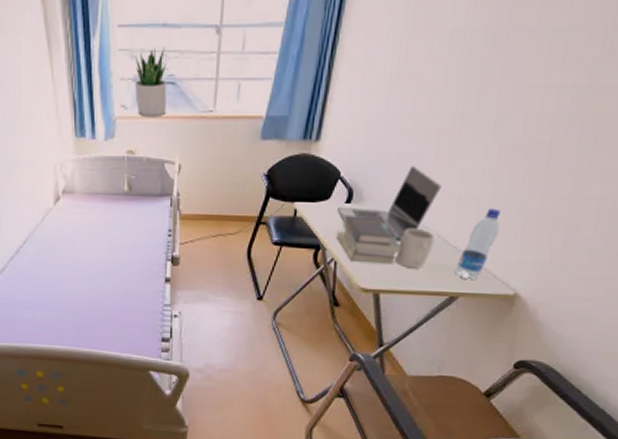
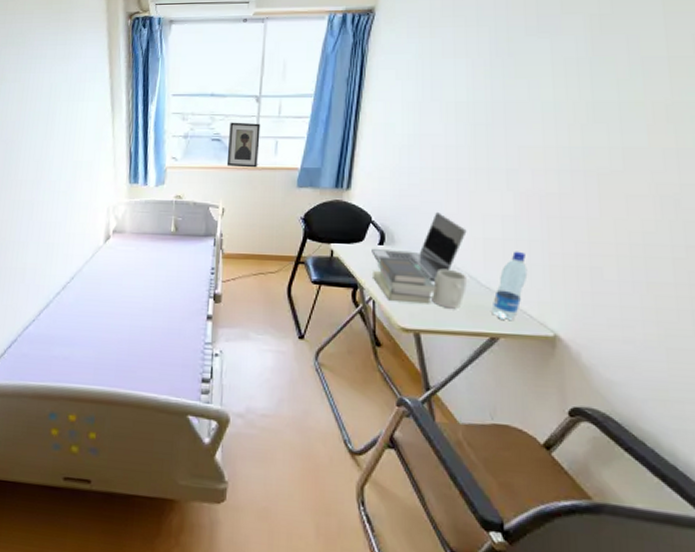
planter: present [135,47,167,118] -> none [185,112,213,168]
picture frame: none [182,60,221,117] -> present [226,122,261,168]

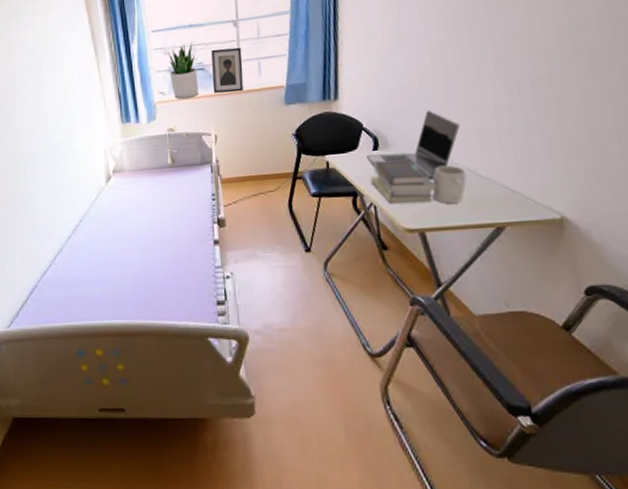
planter: none [185,112,213,168] -> present [168,42,199,100]
bottle: present [491,251,528,321] -> none [494,138,528,209]

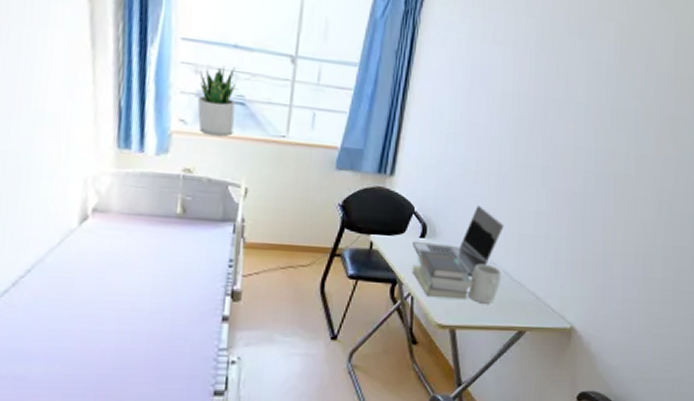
picture frame: present [211,47,244,93] -> none [252,83,296,143]

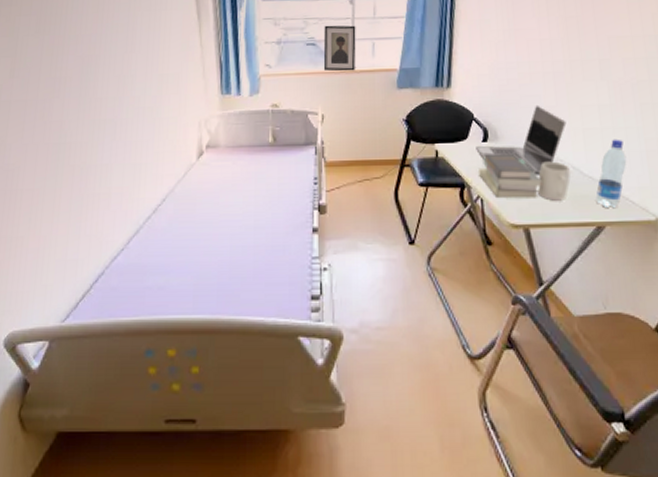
planter: present [197,66,235,137] -> none [278,15,308,75]
picture frame: none [252,83,296,143] -> present [323,25,356,72]
bottle: none [521,247,554,315] -> present [595,139,627,209]

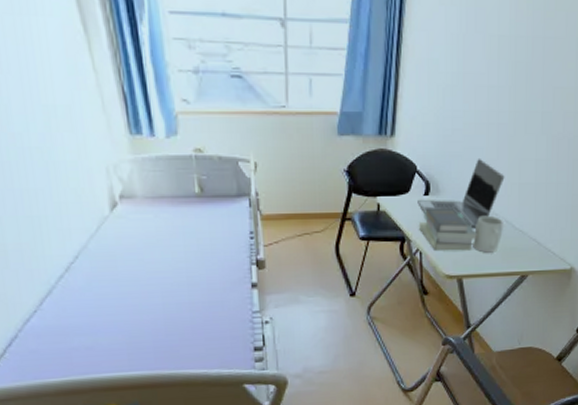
picture frame: present [323,25,356,72] -> none [251,53,291,112]
bottle: present [595,139,627,209] -> none [523,194,554,259]

